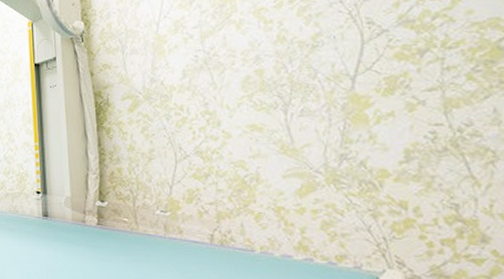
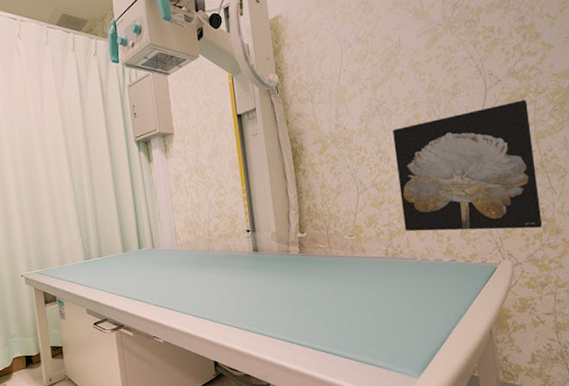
wall art: none [226,56,457,231] -> present [393,99,543,232]

